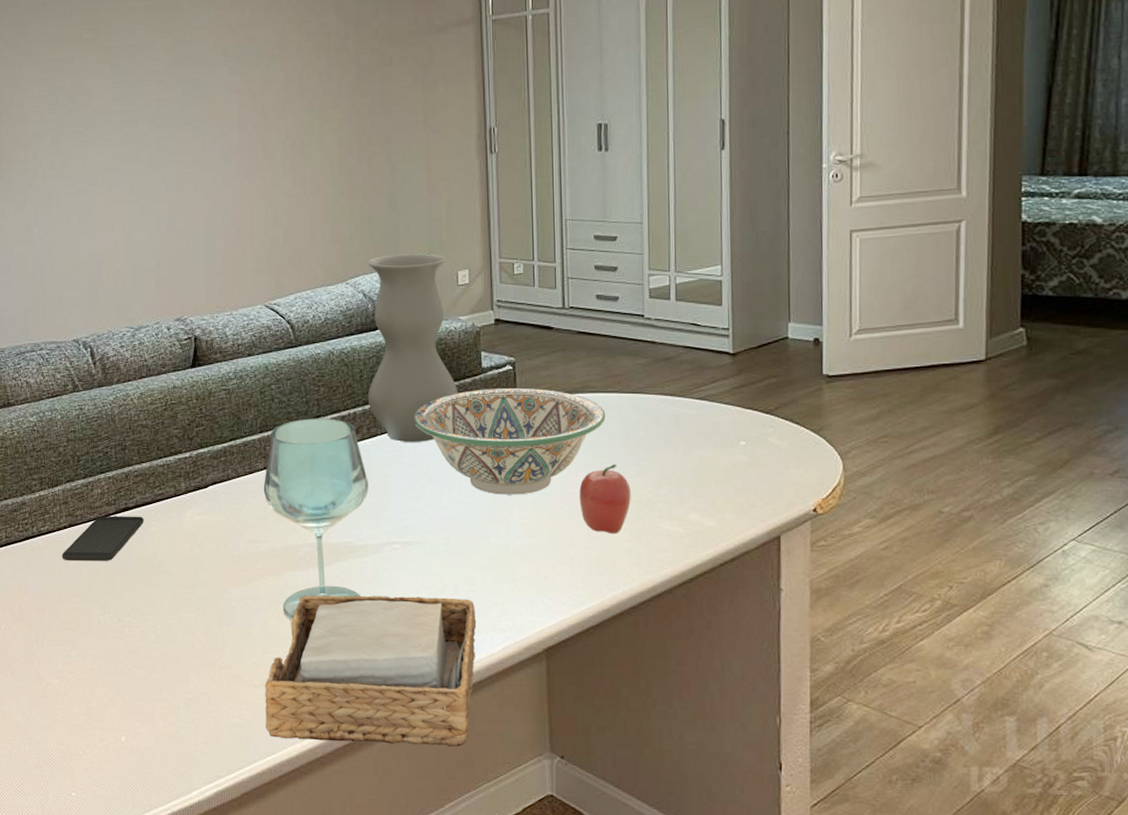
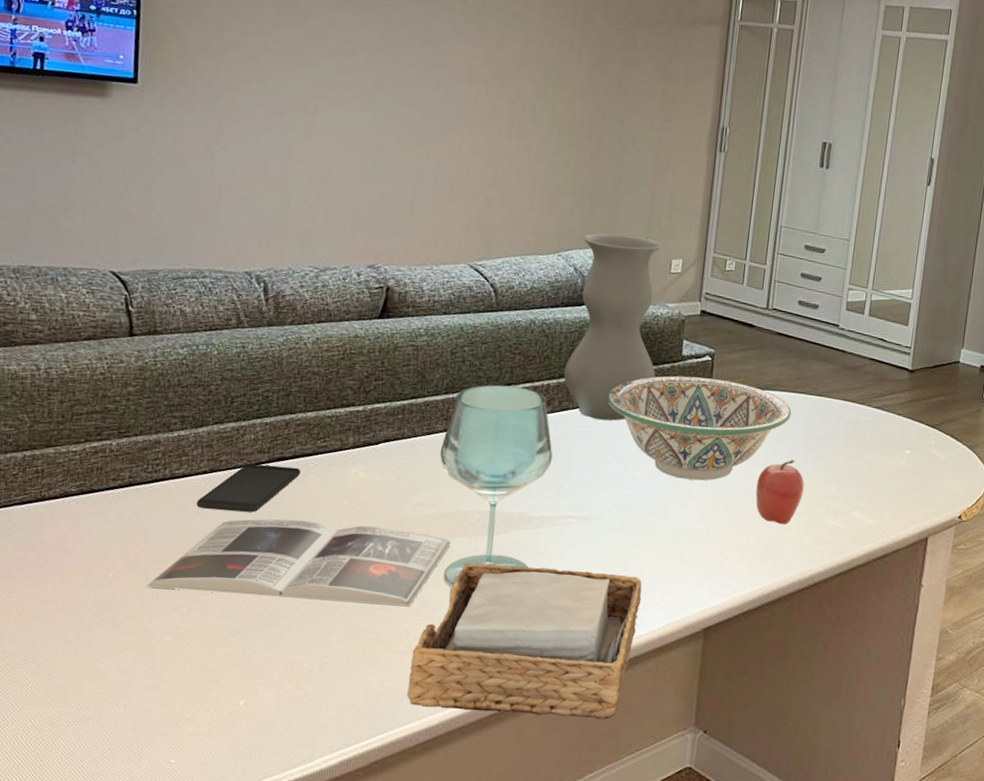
magazine: none [32,565,286,641] -> present [147,518,452,606]

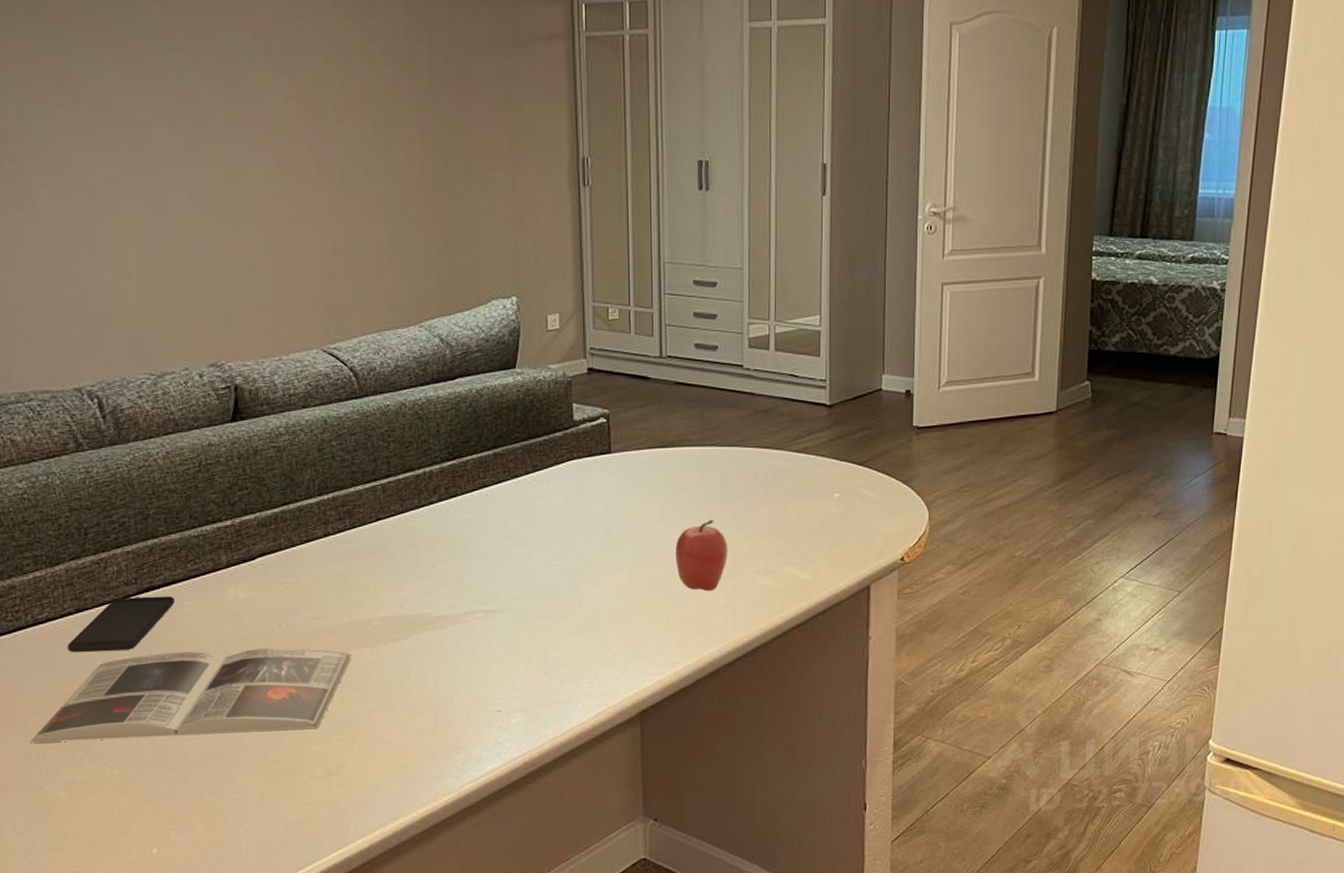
napkin holder: present [407,563,642,720] -> none [328,666,568,831]
wine glass: present [439,384,553,587] -> none [323,477,447,702]
vase: present [563,233,663,421] -> none [443,295,548,502]
decorative bowl: present [607,375,792,481] -> none [498,441,703,556]

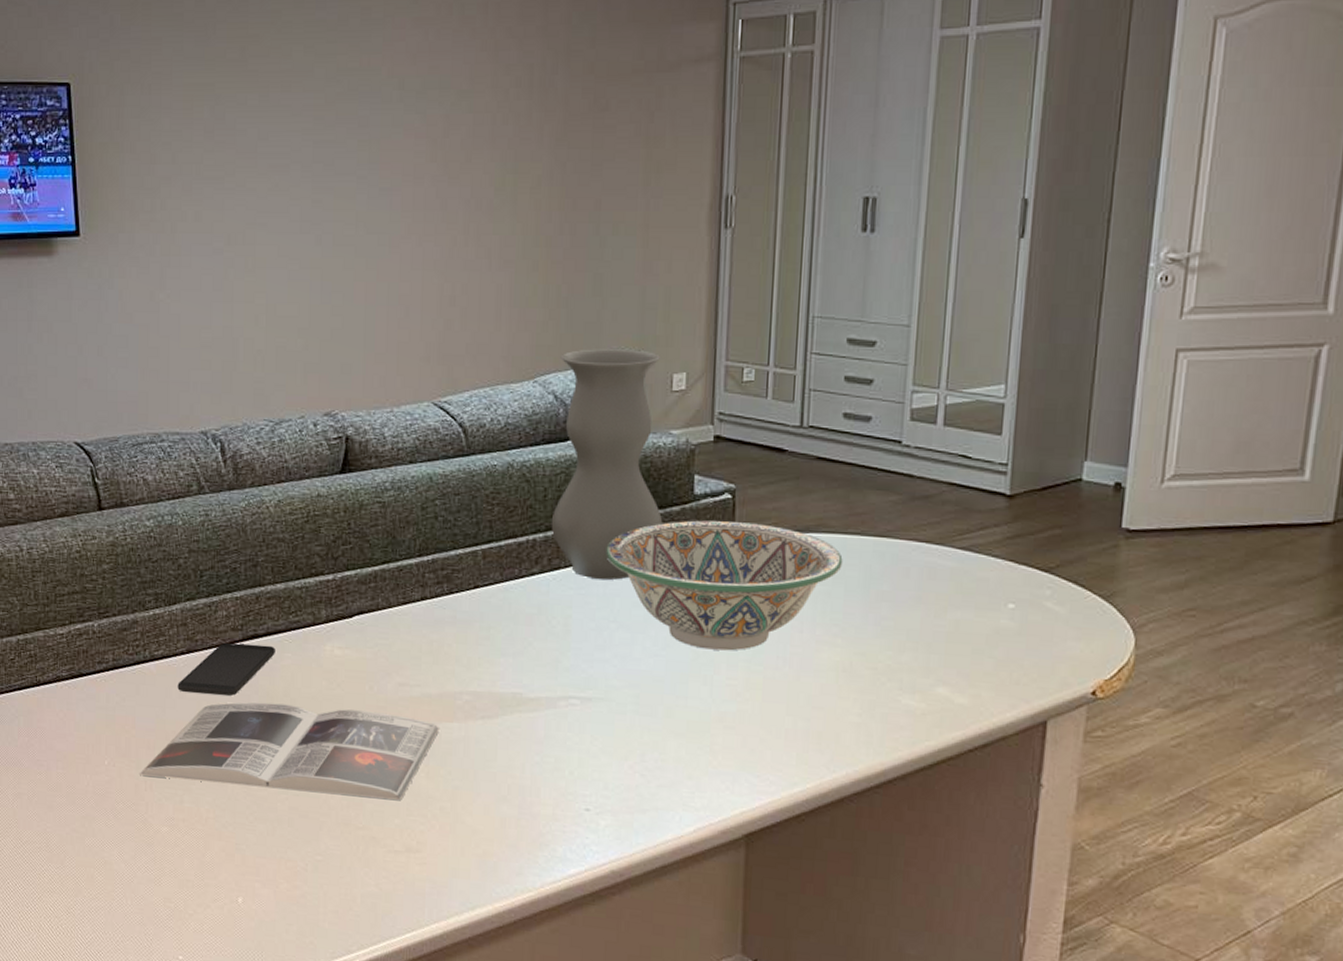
vase: none [443,295,548,502] -> present [551,349,663,580]
decorative bowl: none [498,441,703,556] -> present [606,520,843,651]
fruit: present [675,520,728,592] -> none [801,621,866,706]

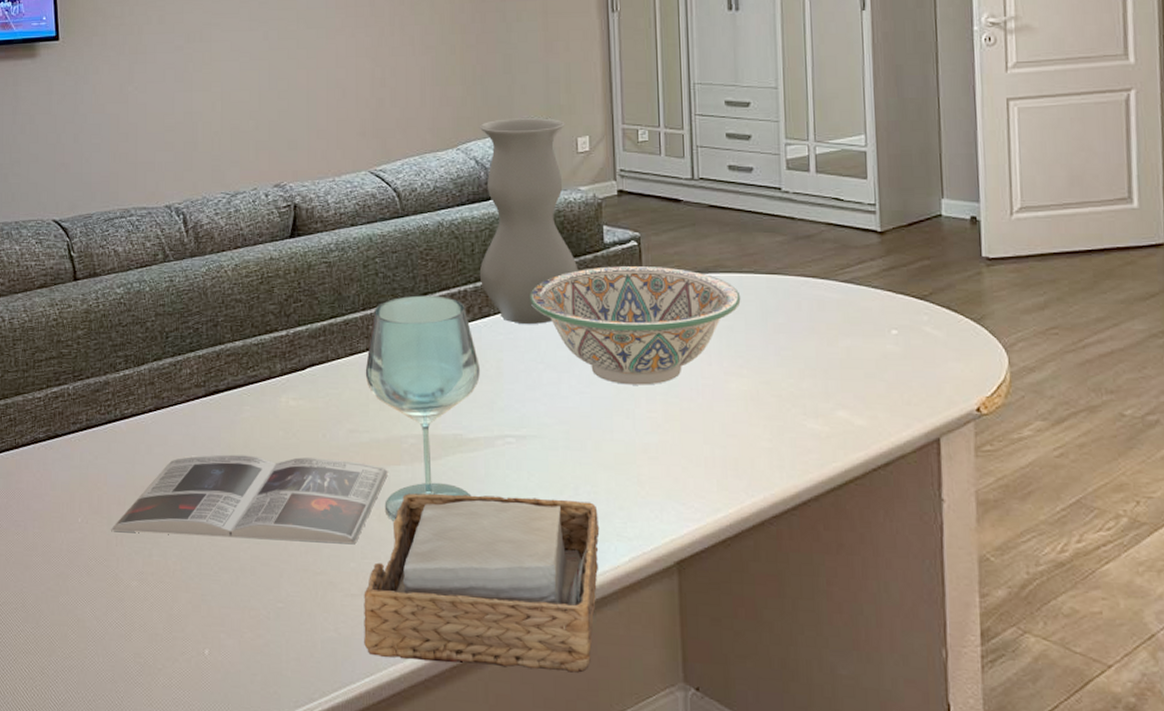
mobile phone: present [177,642,275,696] -> none [146,398,235,449]
napkin holder: none [406,751,665,940] -> present [364,493,600,673]
wine glass: none [418,542,546,779] -> present [365,295,480,521]

